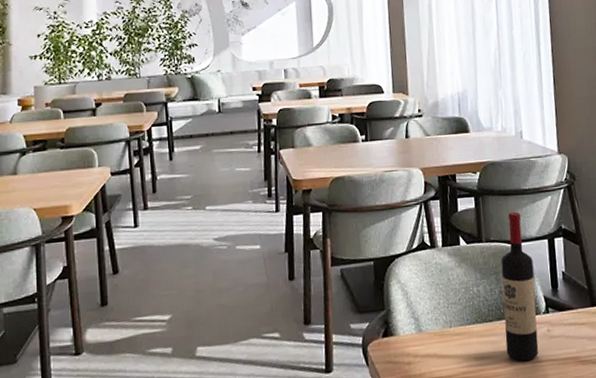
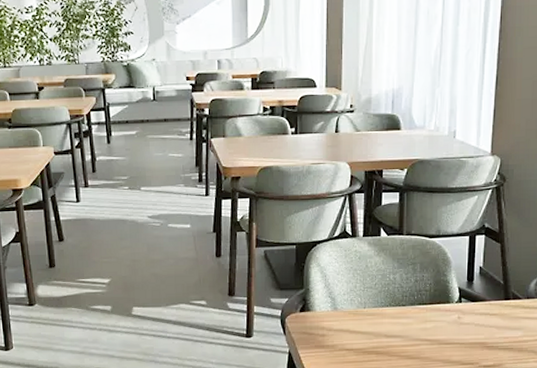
wine bottle: present [501,211,539,361] -> none [416,208,452,343]

